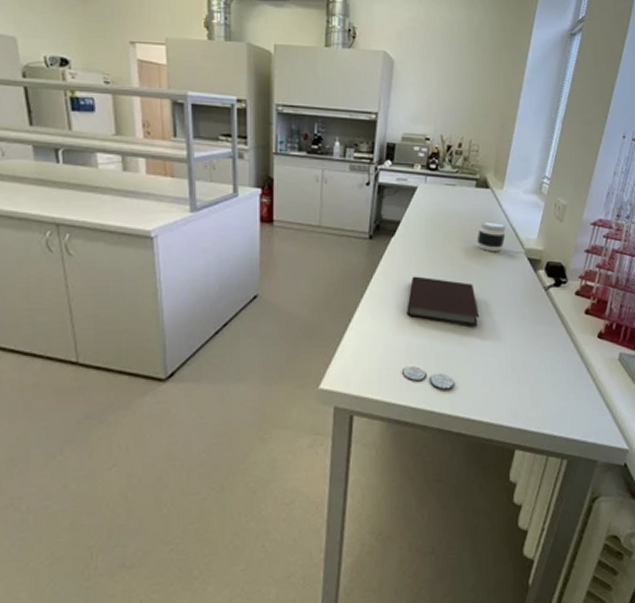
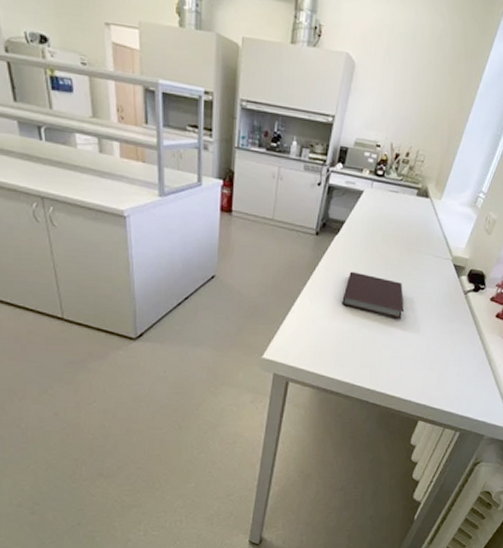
petri dish: present [402,364,456,390] -> none [333,345,376,369]
jar: present [477,220,507,252] -> none [410,227,440,257]

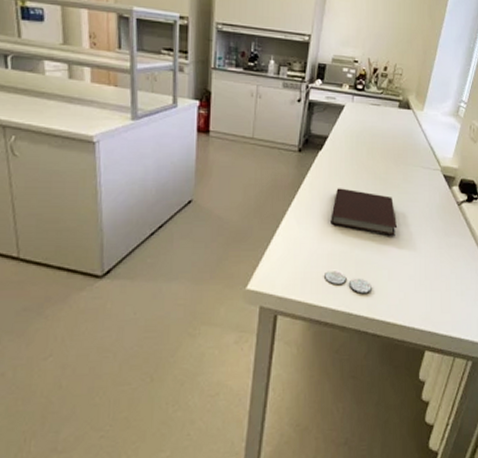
petri dish: none [333,345,376,369] -> present [324,269,373,294]

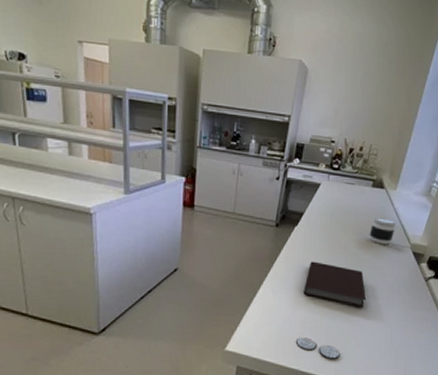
jar: none [397,139,425,169] -> present [369,217,397,245]

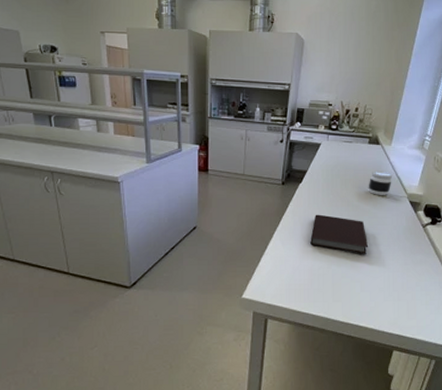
petri dish: present [296,336,341,359] -> none [306,282,347,302]

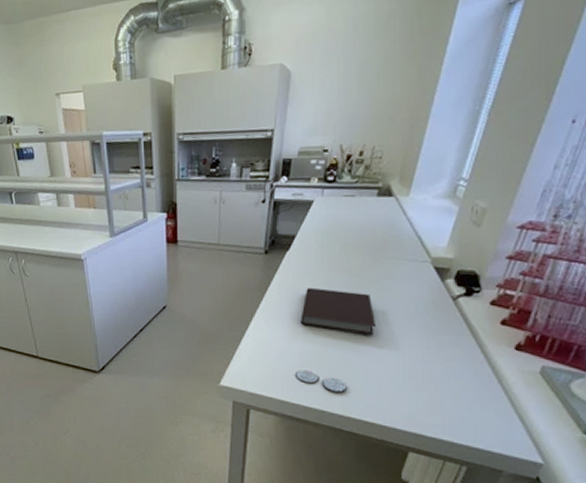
petri dish: none [306,282,347,302] -> present [296,368,348,392]
jar: present [368,171,393,196] -> none [376,229,411,262]

